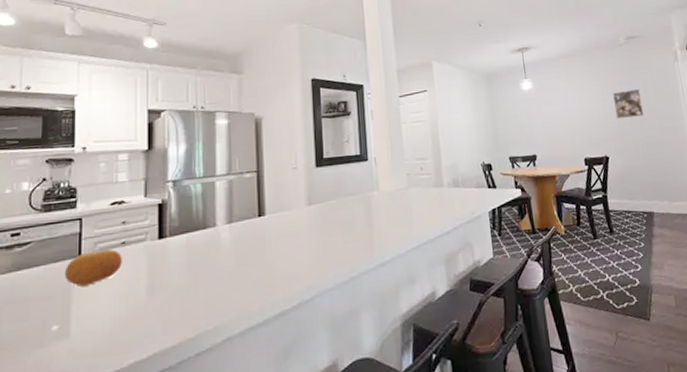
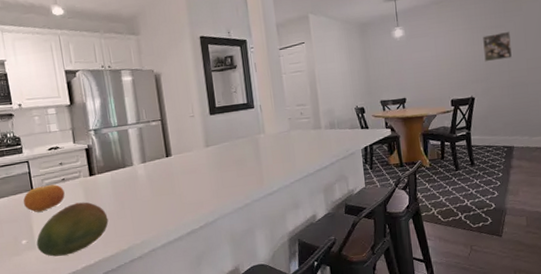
fruit: none [72,272,174,349] -> present [36,202,109,257]

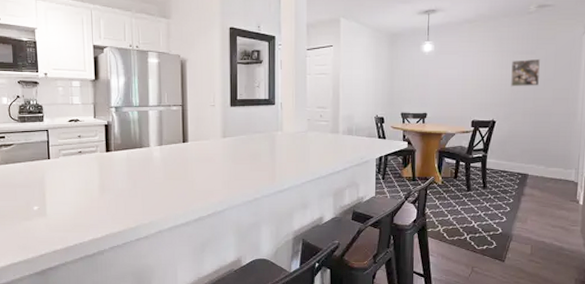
fruit: present [23,184,65,212] -> none [38,155,80,181]
fruit: present [36,202,109,257] -> none [47,176,119,226]

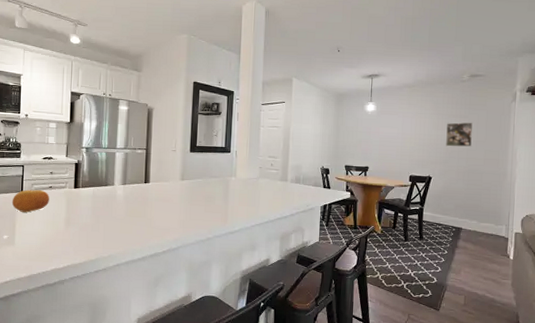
fruit: none [38,155,80,181] -> present [11,189,49,213]

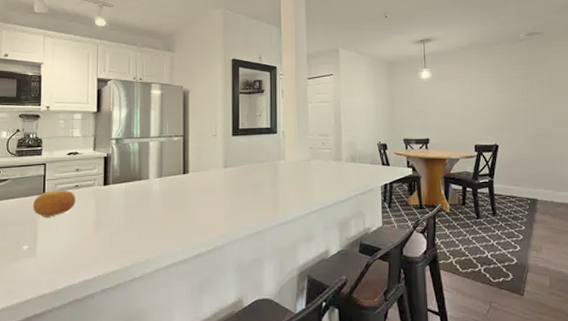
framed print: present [446,122,474,147] -> none [508,83,538,111]

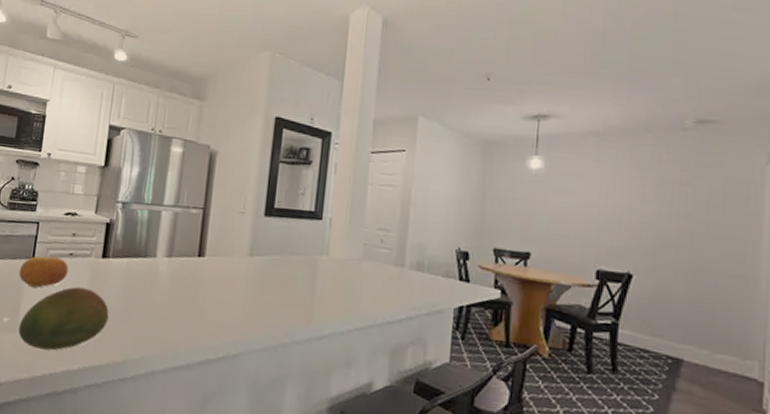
fruit: none [38,211,115,267] -> present [18,287,109,351]

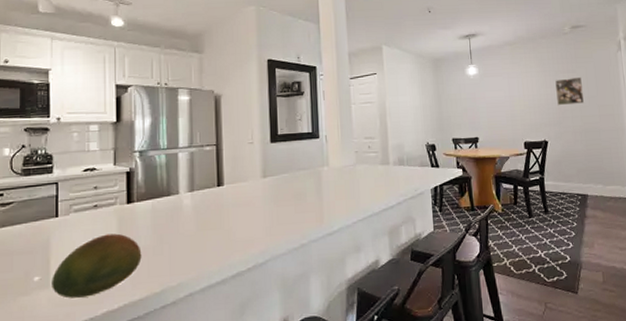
fruit: present [18,255,69,288] -> none [43,210,95,243]
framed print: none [656,191,702,231] -> present [555,76,585,106]

